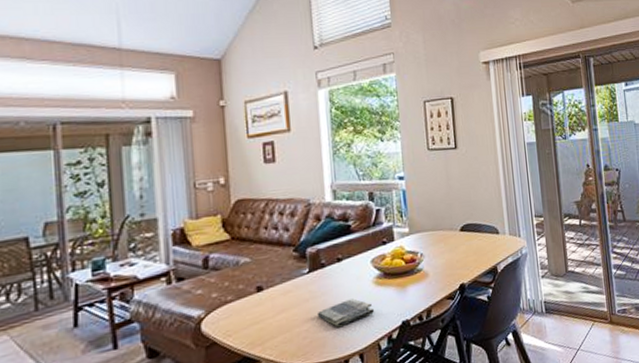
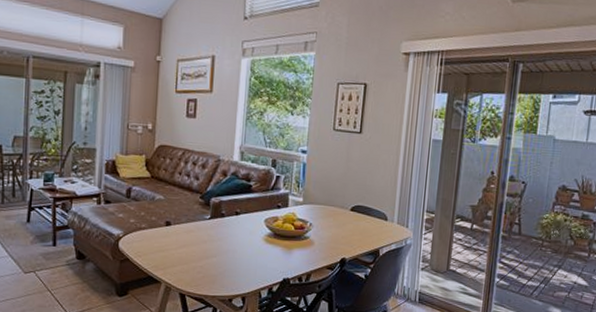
dish towel: present [316,298,375,328] -> none [211,249,261,271]

